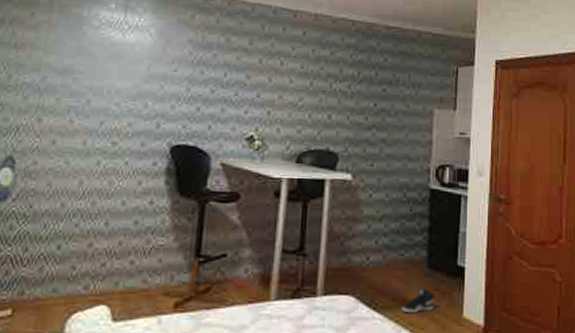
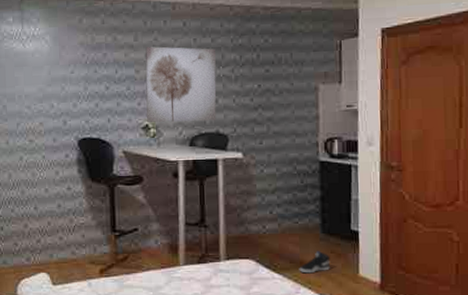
wall art: none [251,52,333,138] -> present [145,46,217,122]

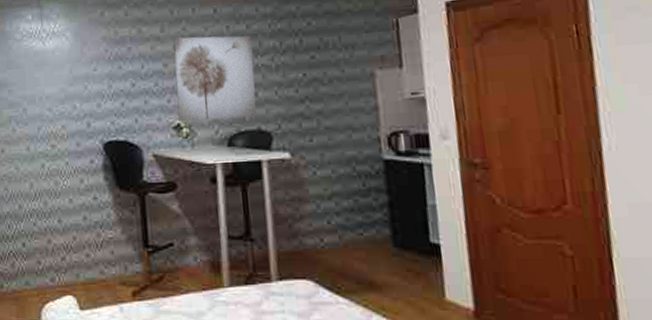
sneaker: present [299,251,331,274] -> none [368,269,409,297]

